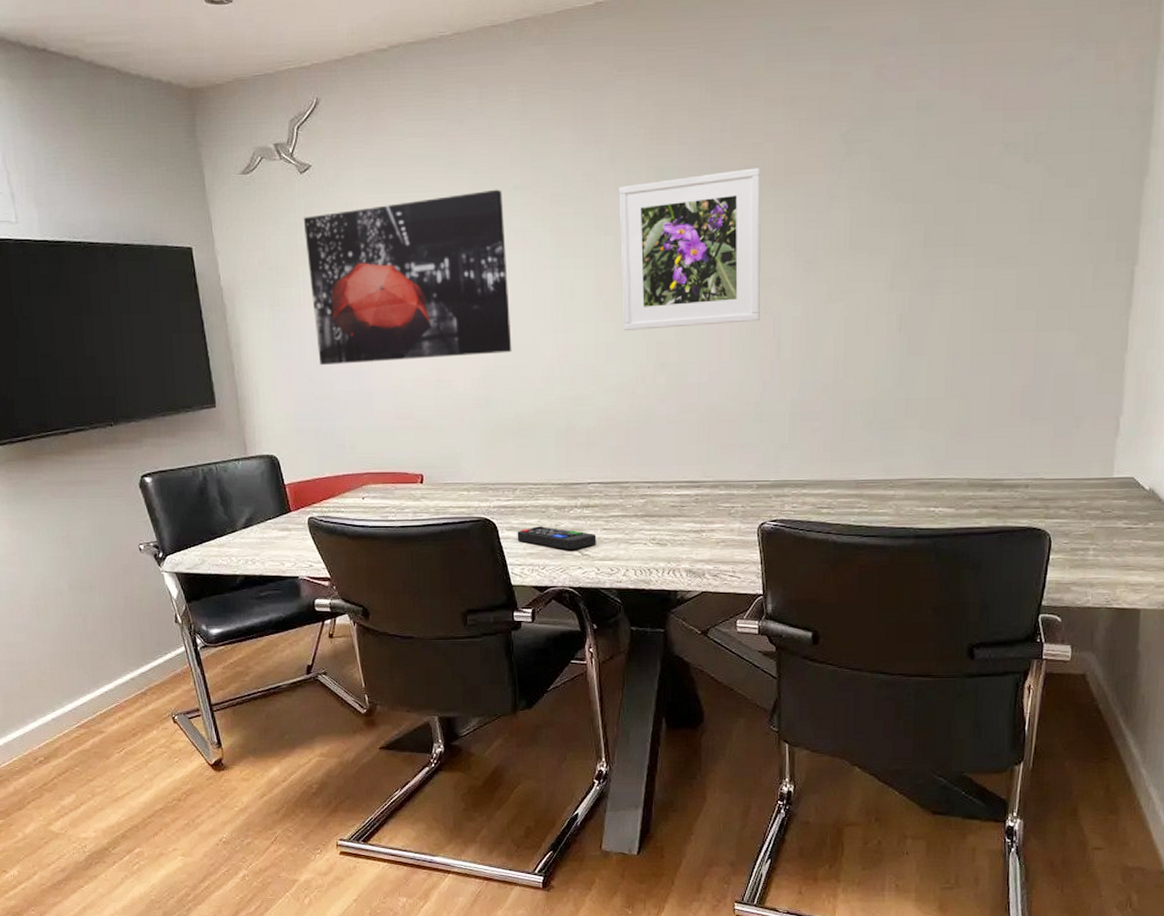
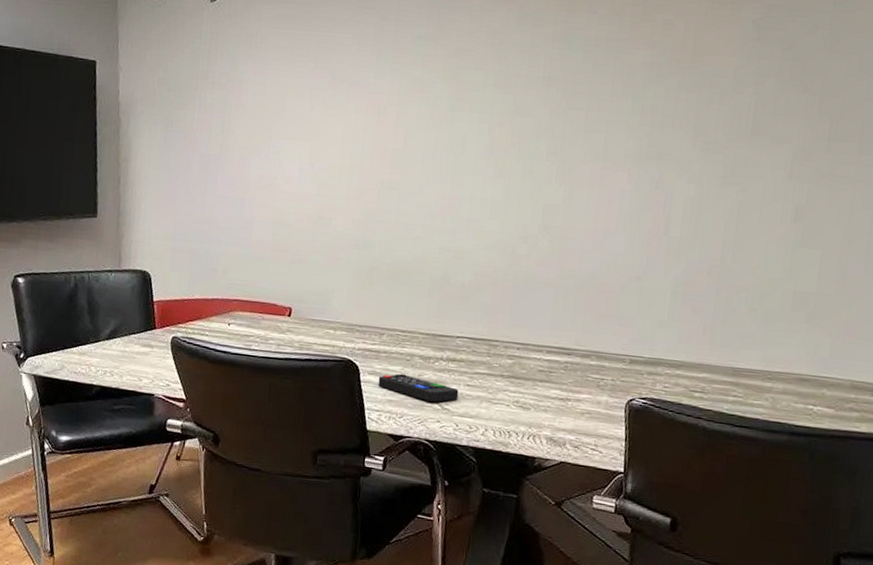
wall art: present [303,189,512,366] -> none [204,37,406,198]
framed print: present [619,167,761,330] -> none [511,43,668,196]

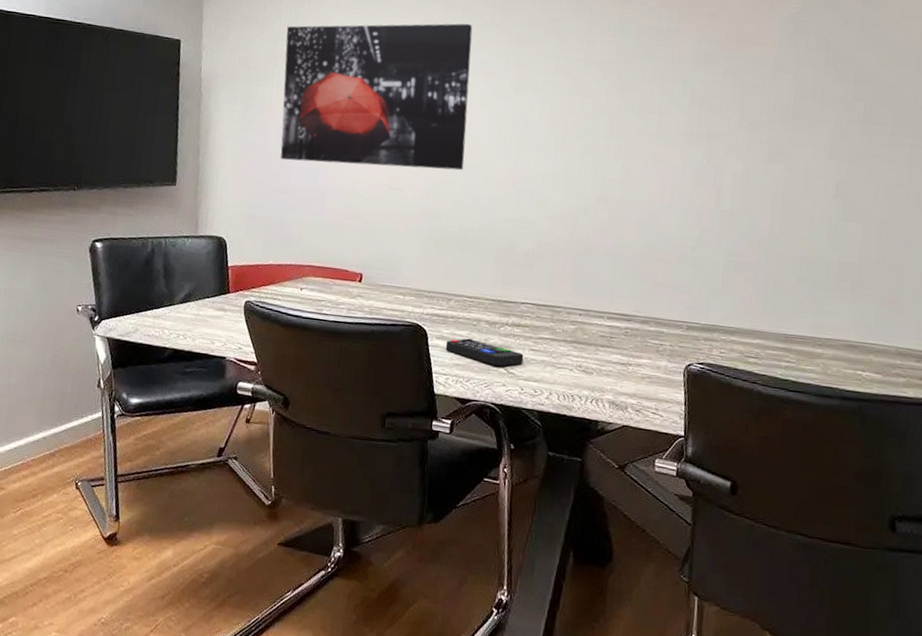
wall art: none [204,37,406,198] -> present [280,23,473,171]

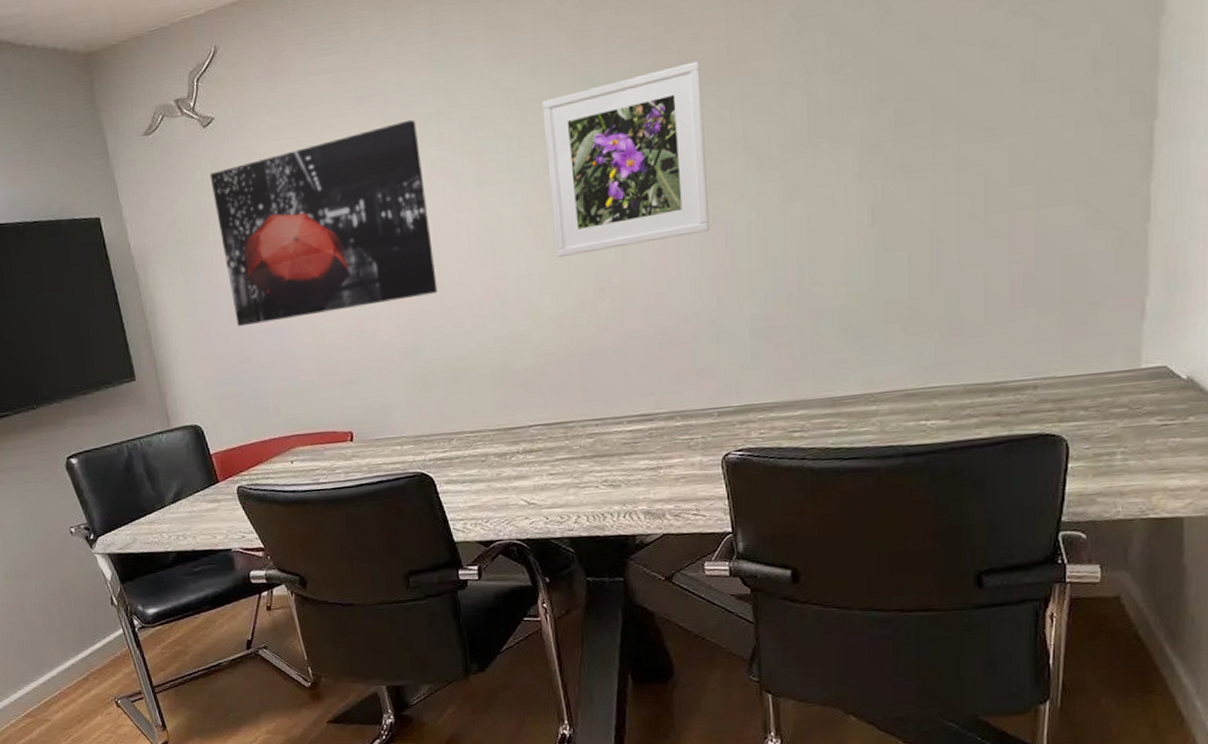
remote control: present [445,338,524,367] -> none [456,476,543,500]
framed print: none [571,33,714,171] -> present [542,61,711,257]

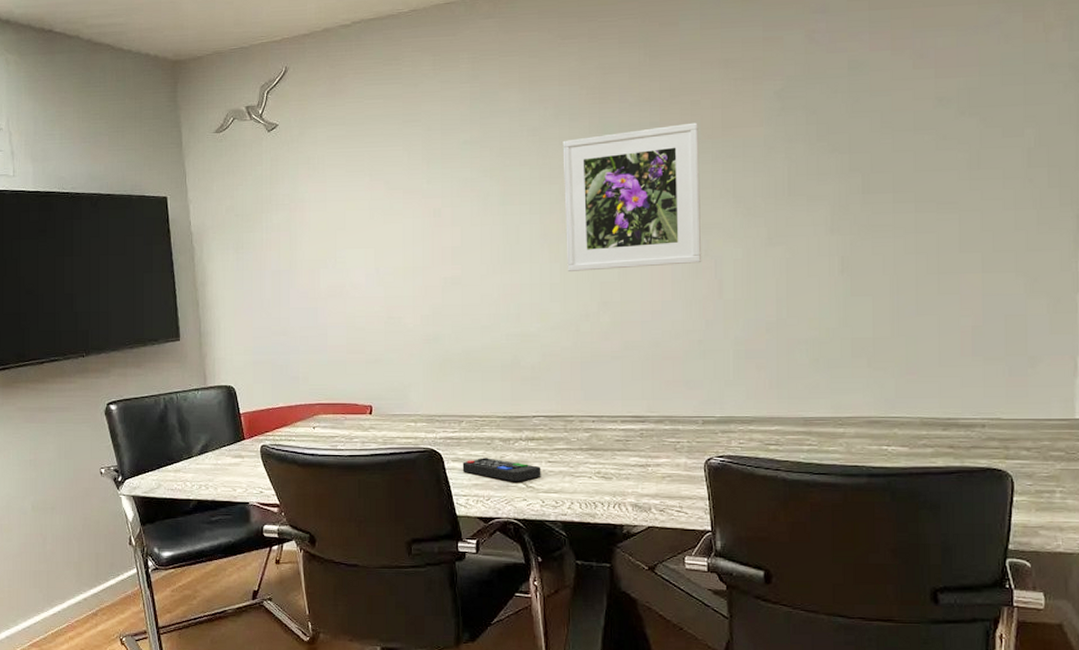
wall art: present [209,119,438,327] -> none [269,144,460,303]
remote control: none [456,476,543,500] -> present [462,458,541,482]

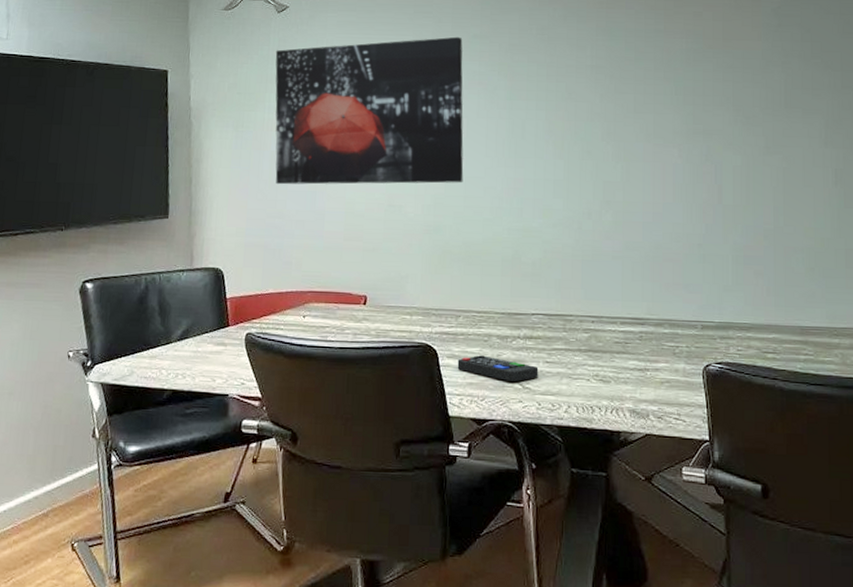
wall art: none [269,144,460,303] -> present [275,36,464,185]
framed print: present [562,122,702,271] -> none [570,32,703,169]

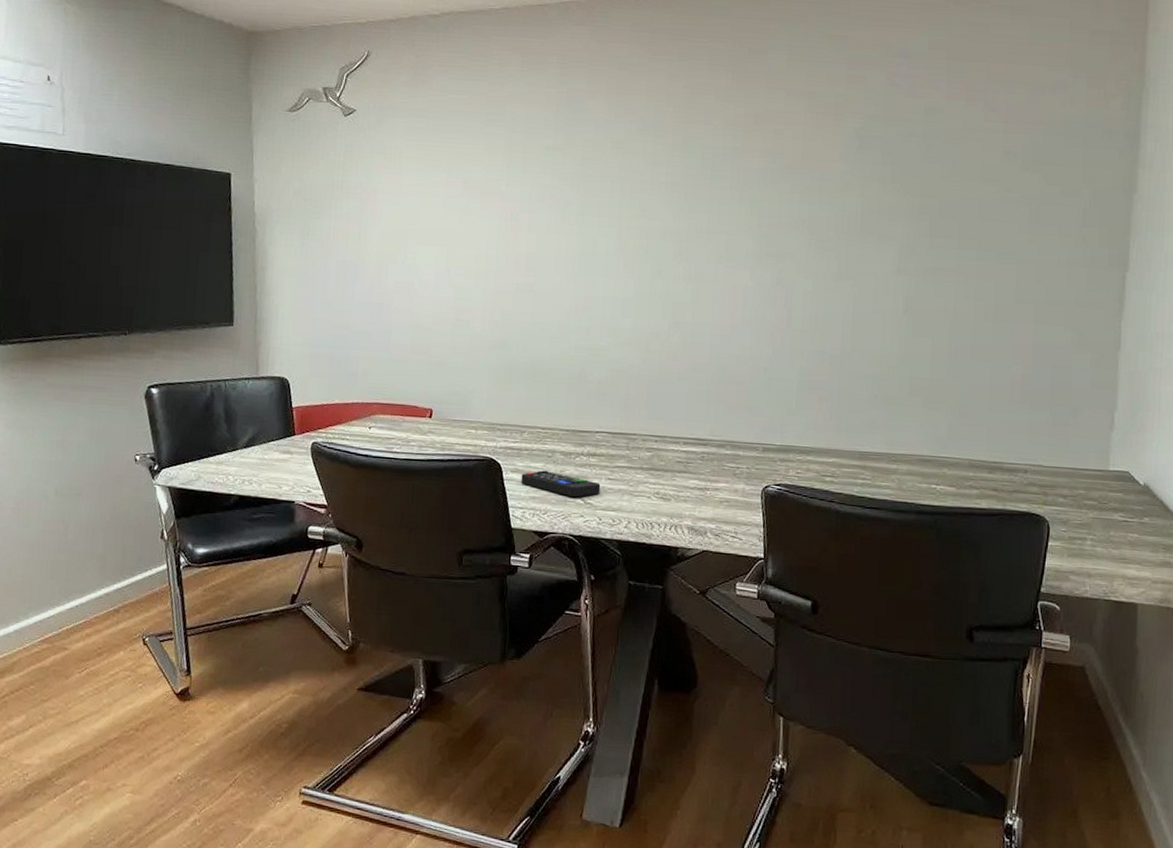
wall art: present [275,36,464,185] -> none [341,147,535,300]

